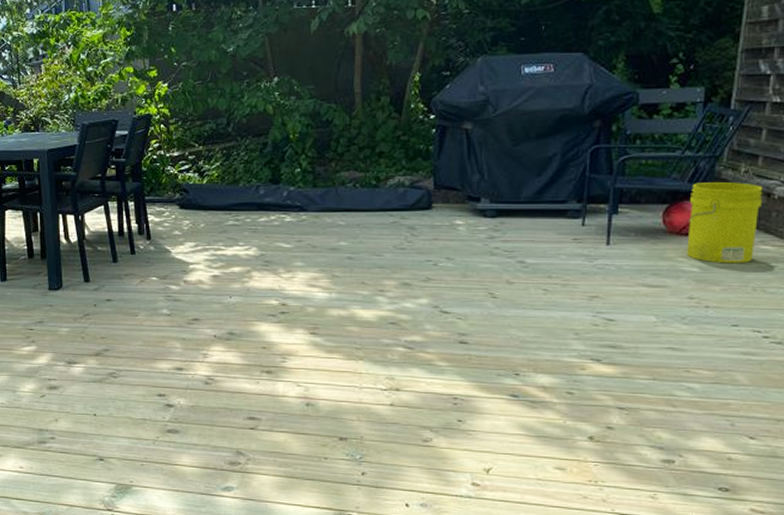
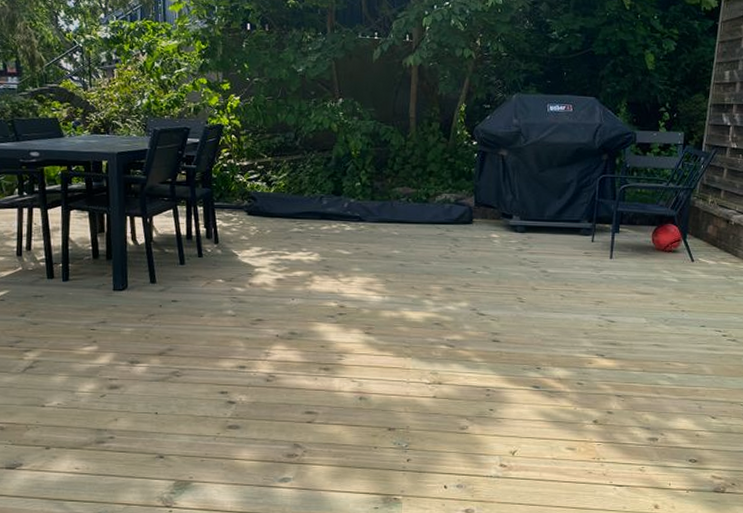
bucket: present [687,182,763,264] -> none [669,209,724,276]

